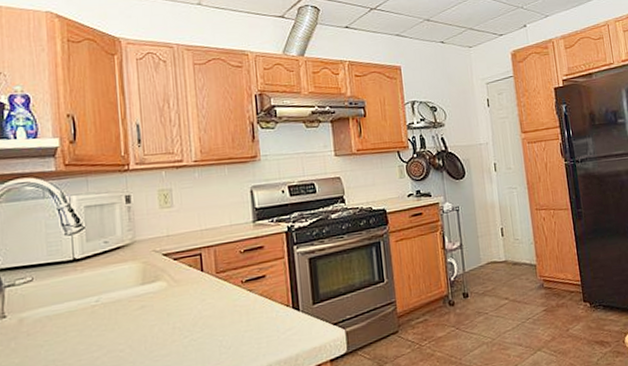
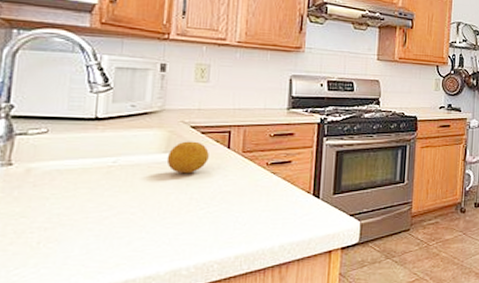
fruit: none [145,268,185,304] -> present [166,141,209,174]

